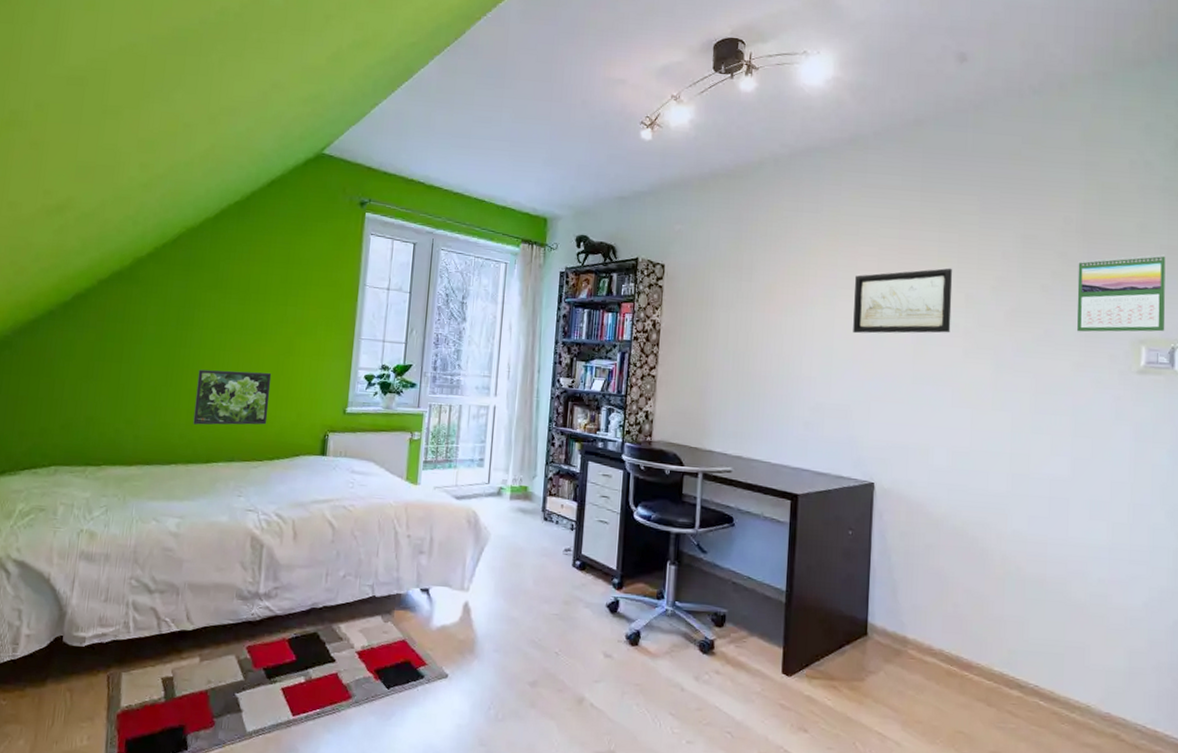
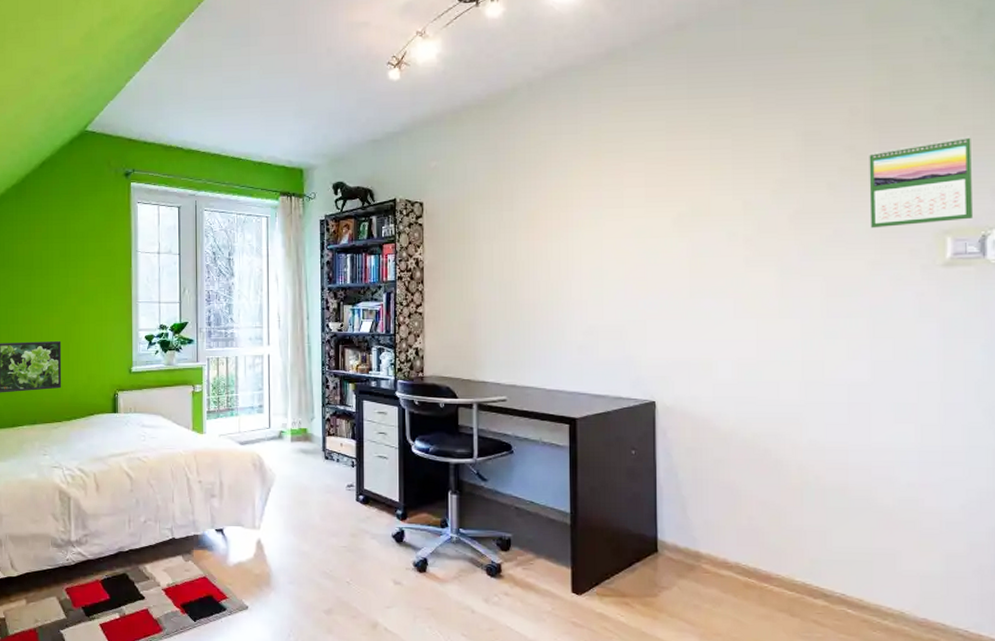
wall art: present [853,268,953,334] -> none [622,175,729,253]

